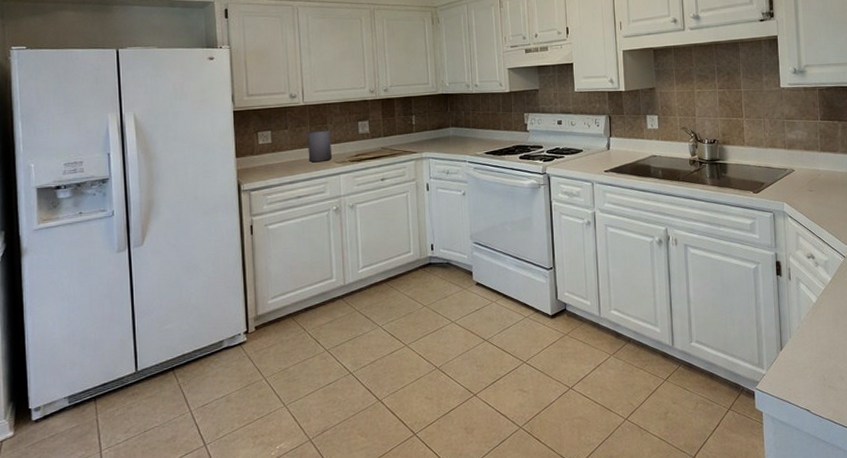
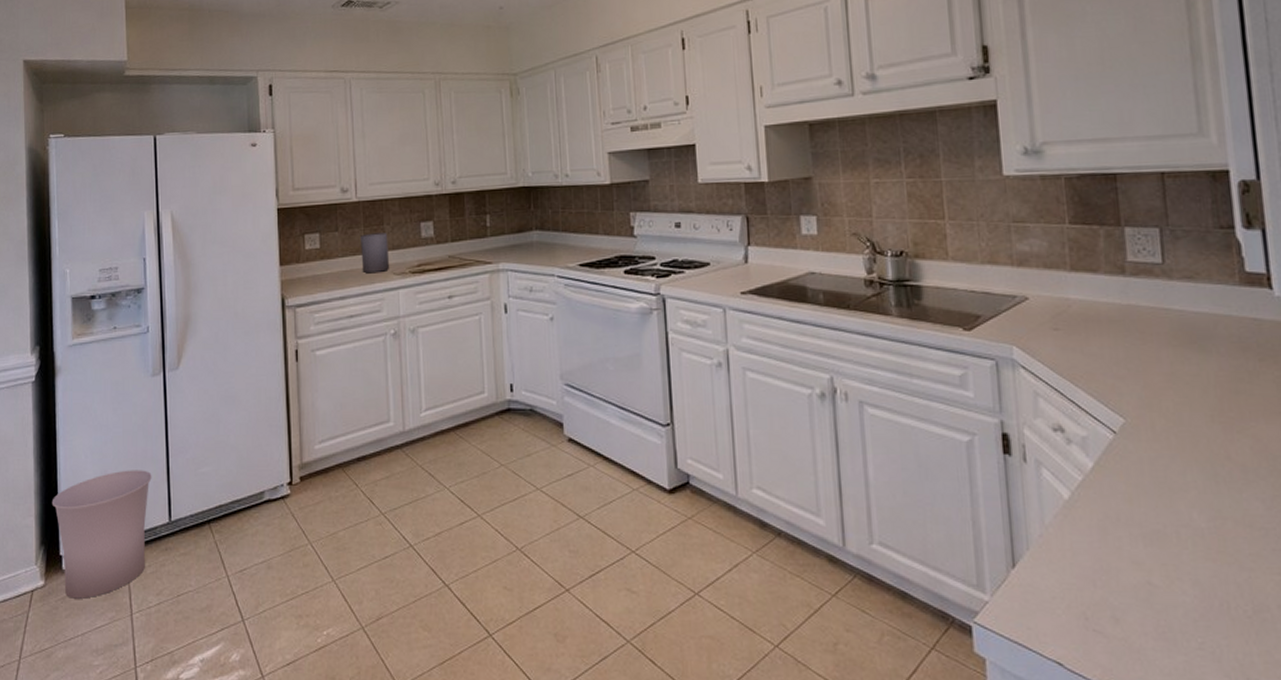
waste bin: none [20,330,119,444] -> present [52,470,152,599]

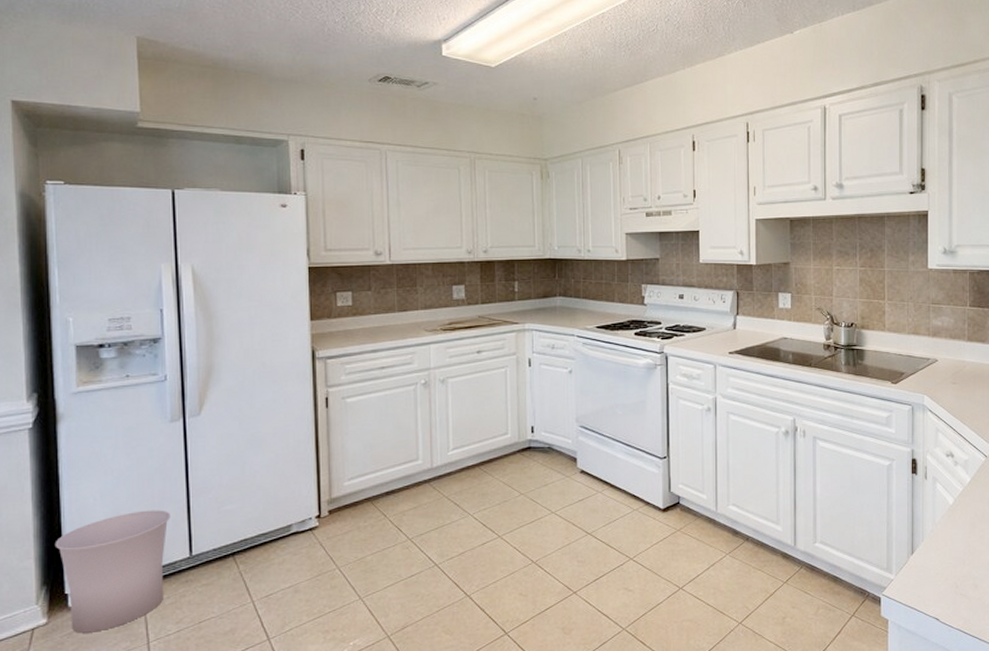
canister: present [361,233,389,274] -> none [394,293,421,330]

